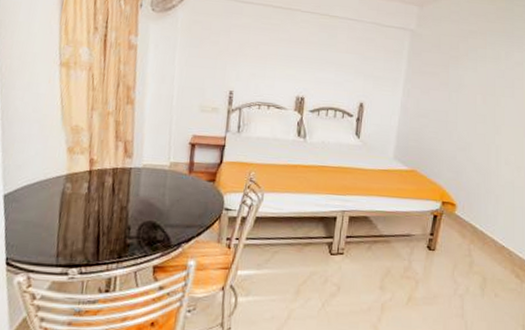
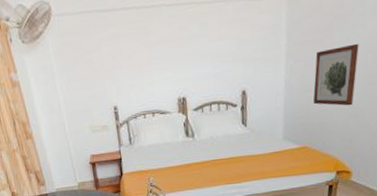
wall art: none [425,82,470,139] -> present [313,43,359,106]

